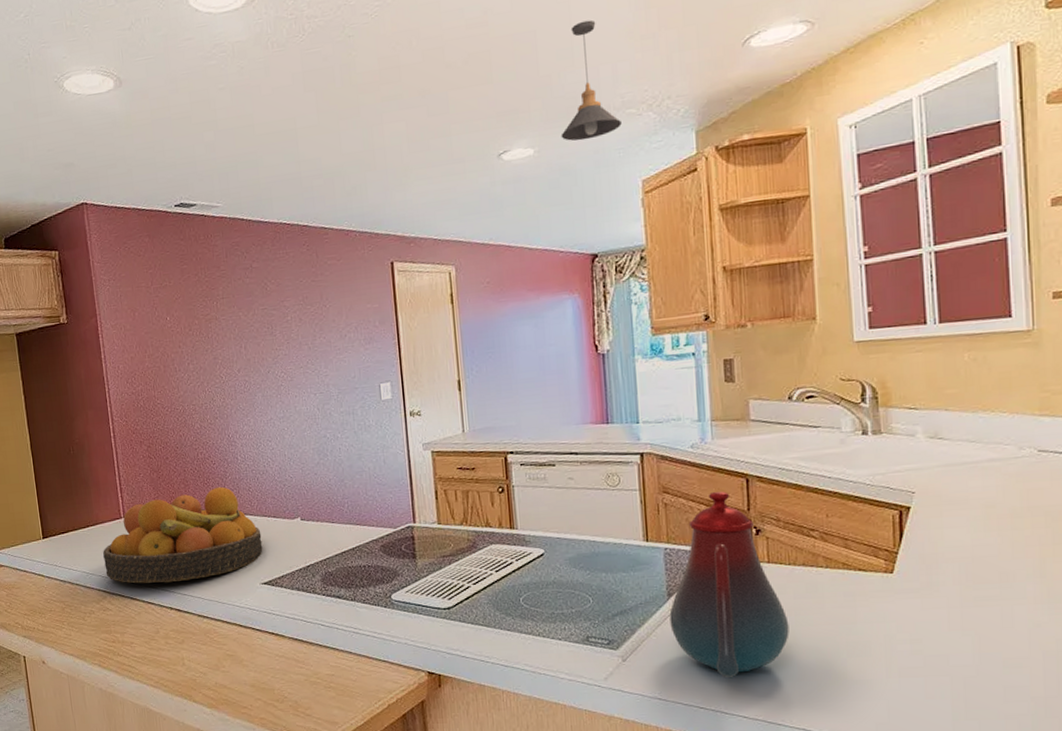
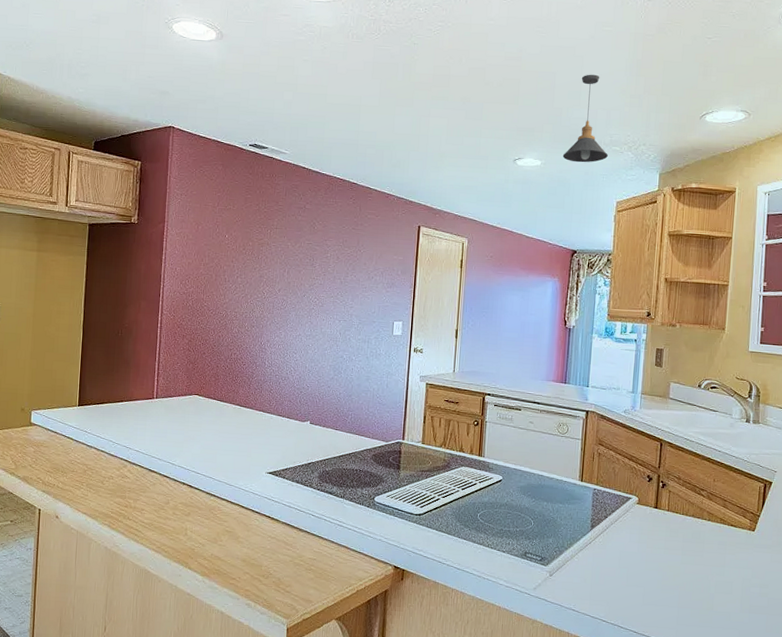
fruit bowl: present [103,486,263,584] -> none [130,384,274,461]
teakettle: present [669,491,789,677] -> none [589,449,677,599]

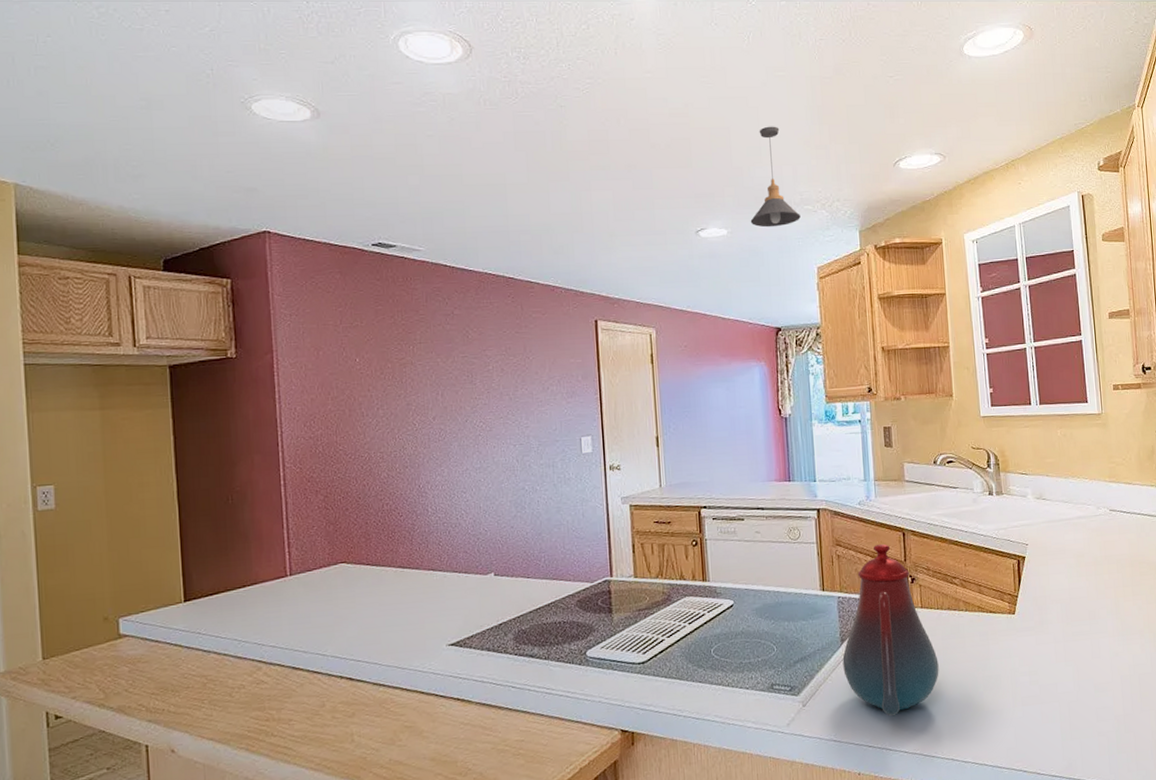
teakettle: none [589,449,677,599] -> present [842,543,939,716]

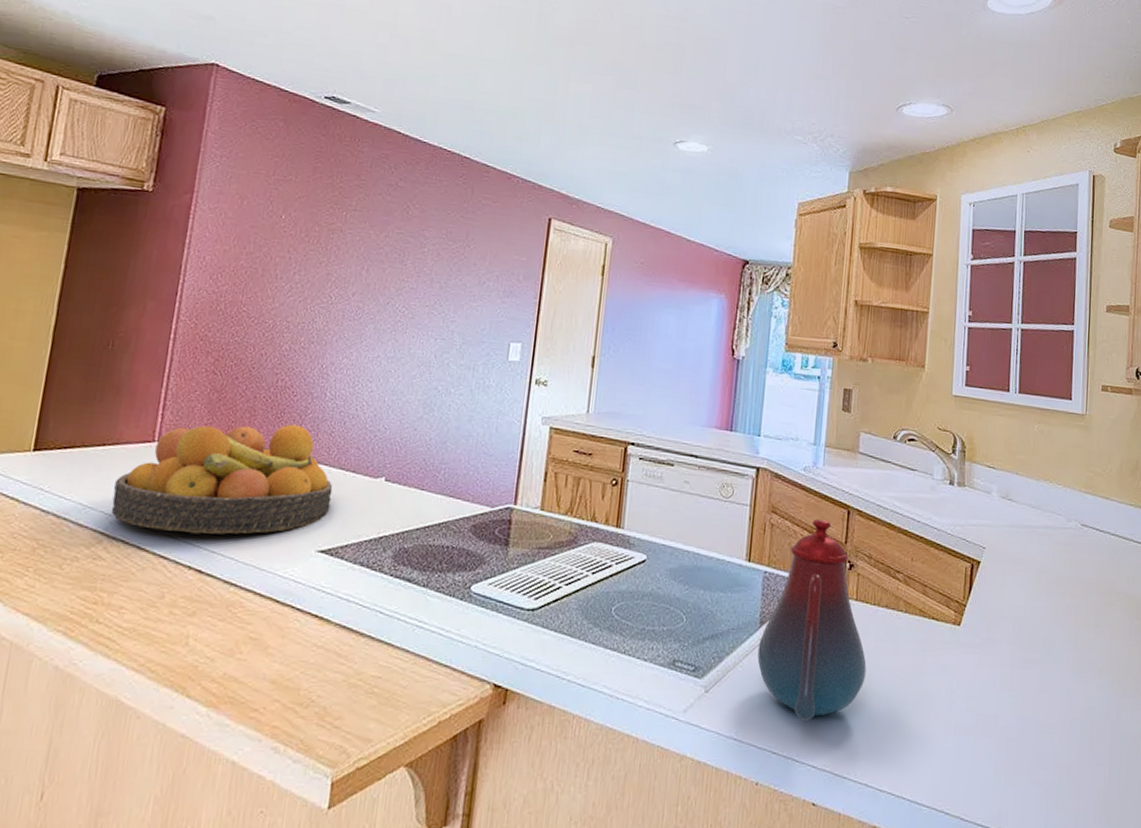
fruit bowl: none [261,540,452,651] -> present [111,424,333,535]
pendant light: present [750,126,801,228] -> none [734,46,789,153]

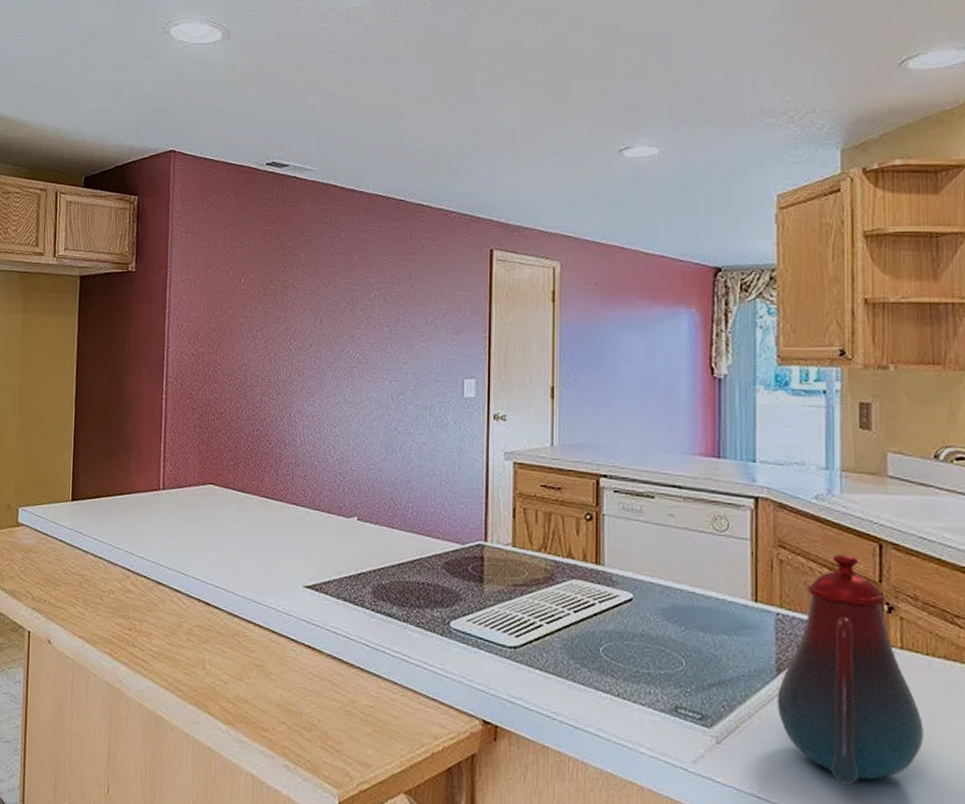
fruit bowl: present [111,424,333,535] -> none [133,469,311,571]

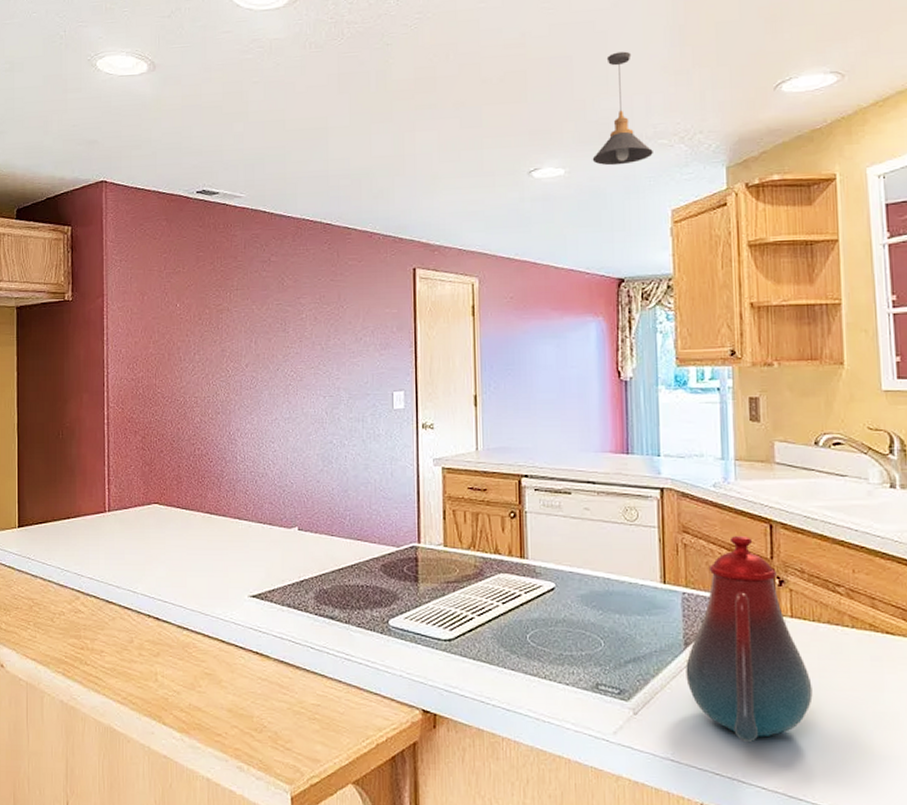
pendant light: none [690,23,758,146] -> present [592,51,653,166]

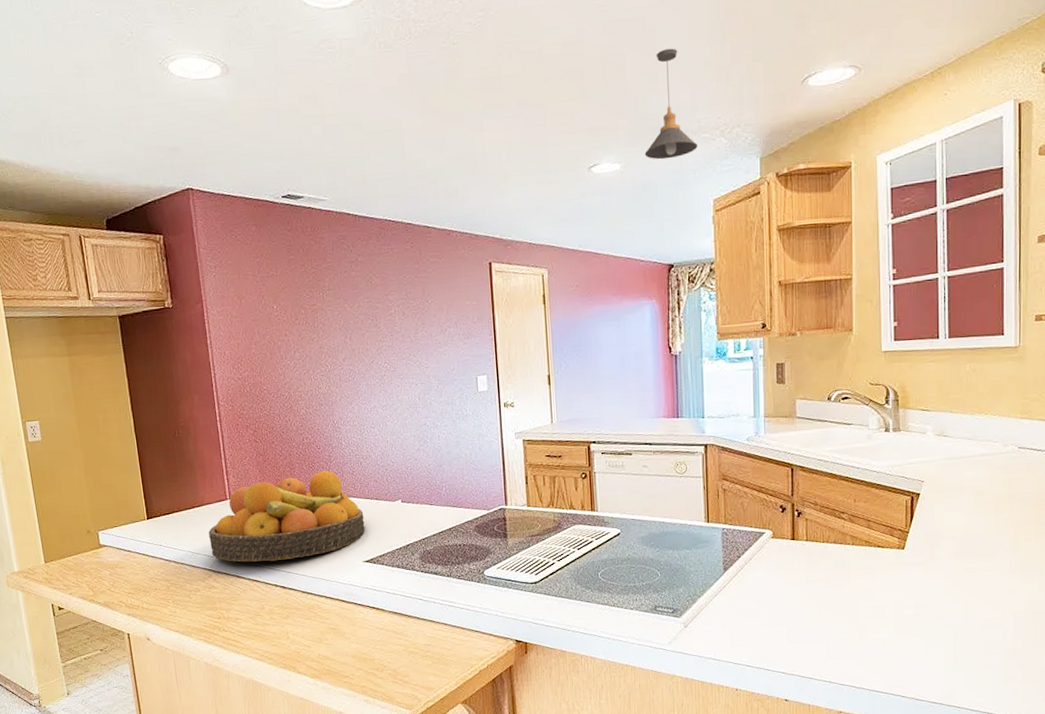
fruit bowl: none [82,487,255,587] -> present [209,470,365,562]
teakettle: present [685,535,813,742] -> none [725,478,821,639]

